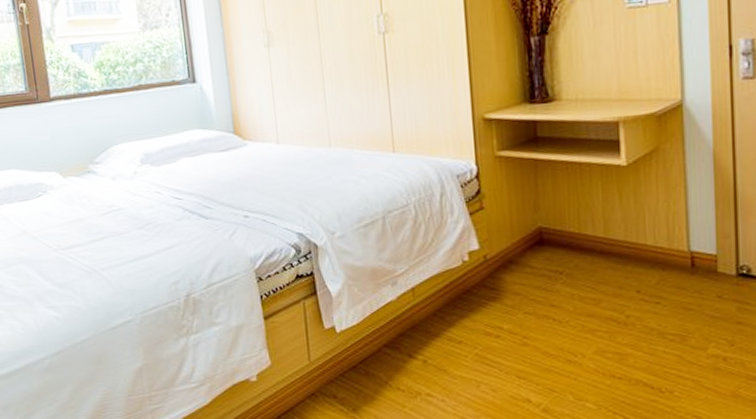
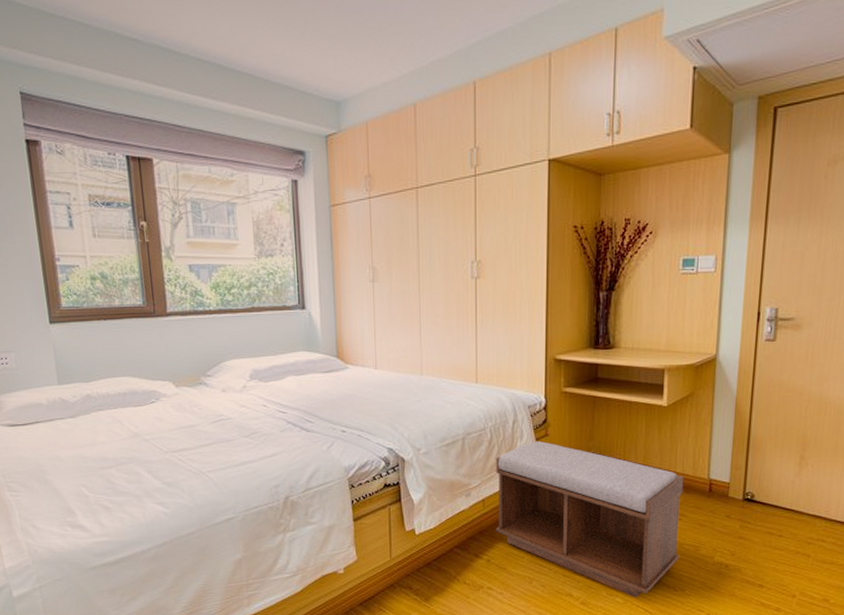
bench: none [424,216,662,402] -> present [496,441,684,598]

